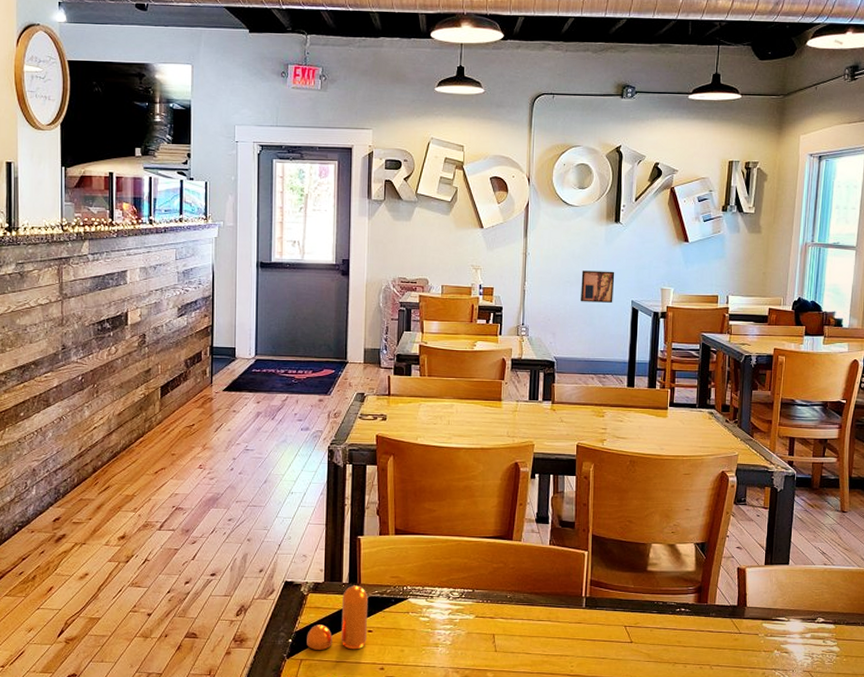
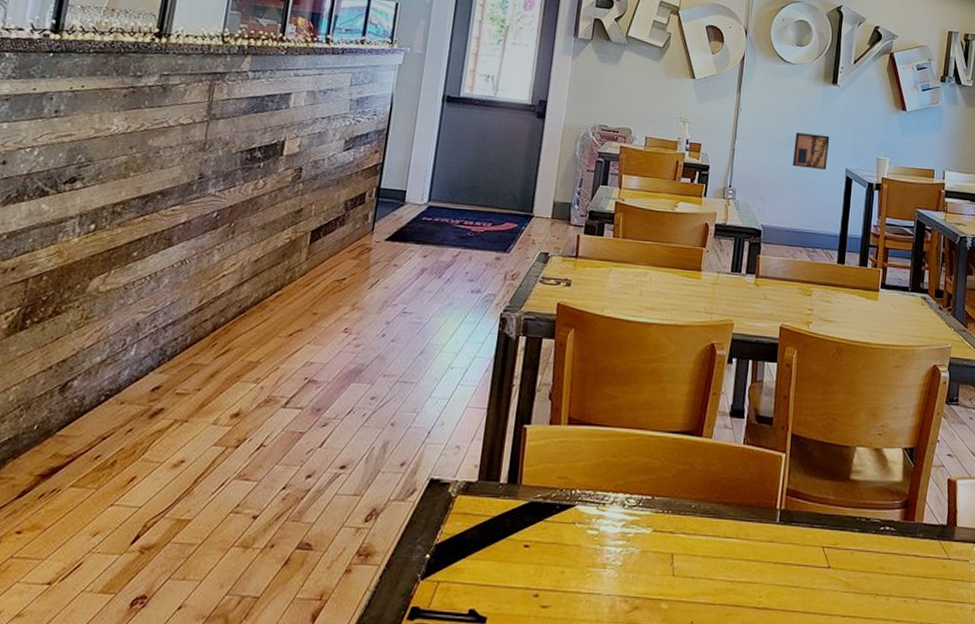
pepper shaker: present [307,585,368,650] -> none [447,486,529,570]

